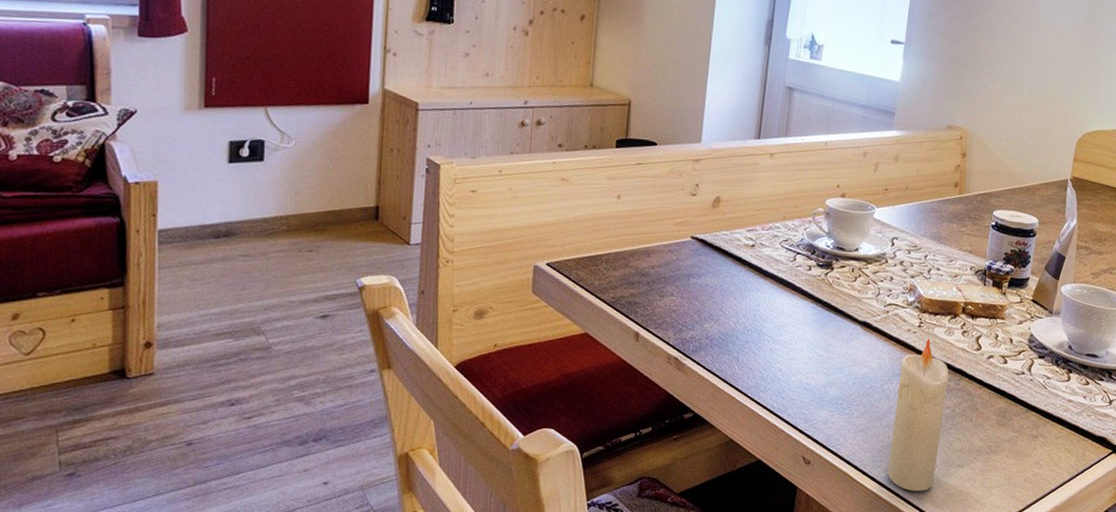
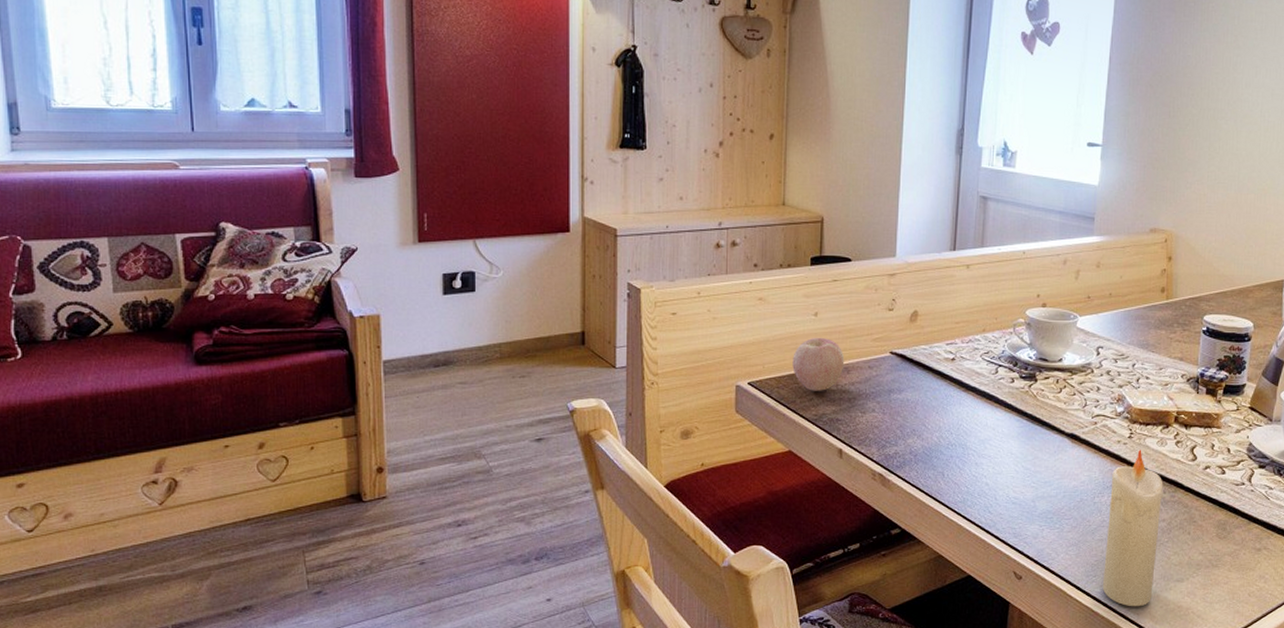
apple: none [592,220,646,274] -> present [792,338,845,391]

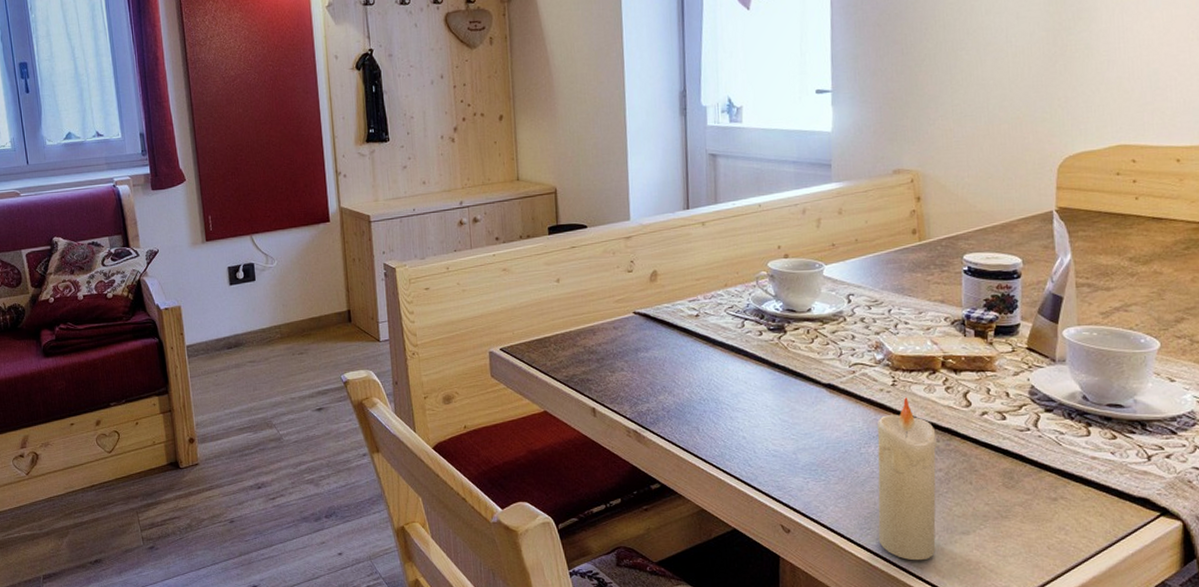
apple: present [792,338,845,391] -> none [539,302,590,354]

